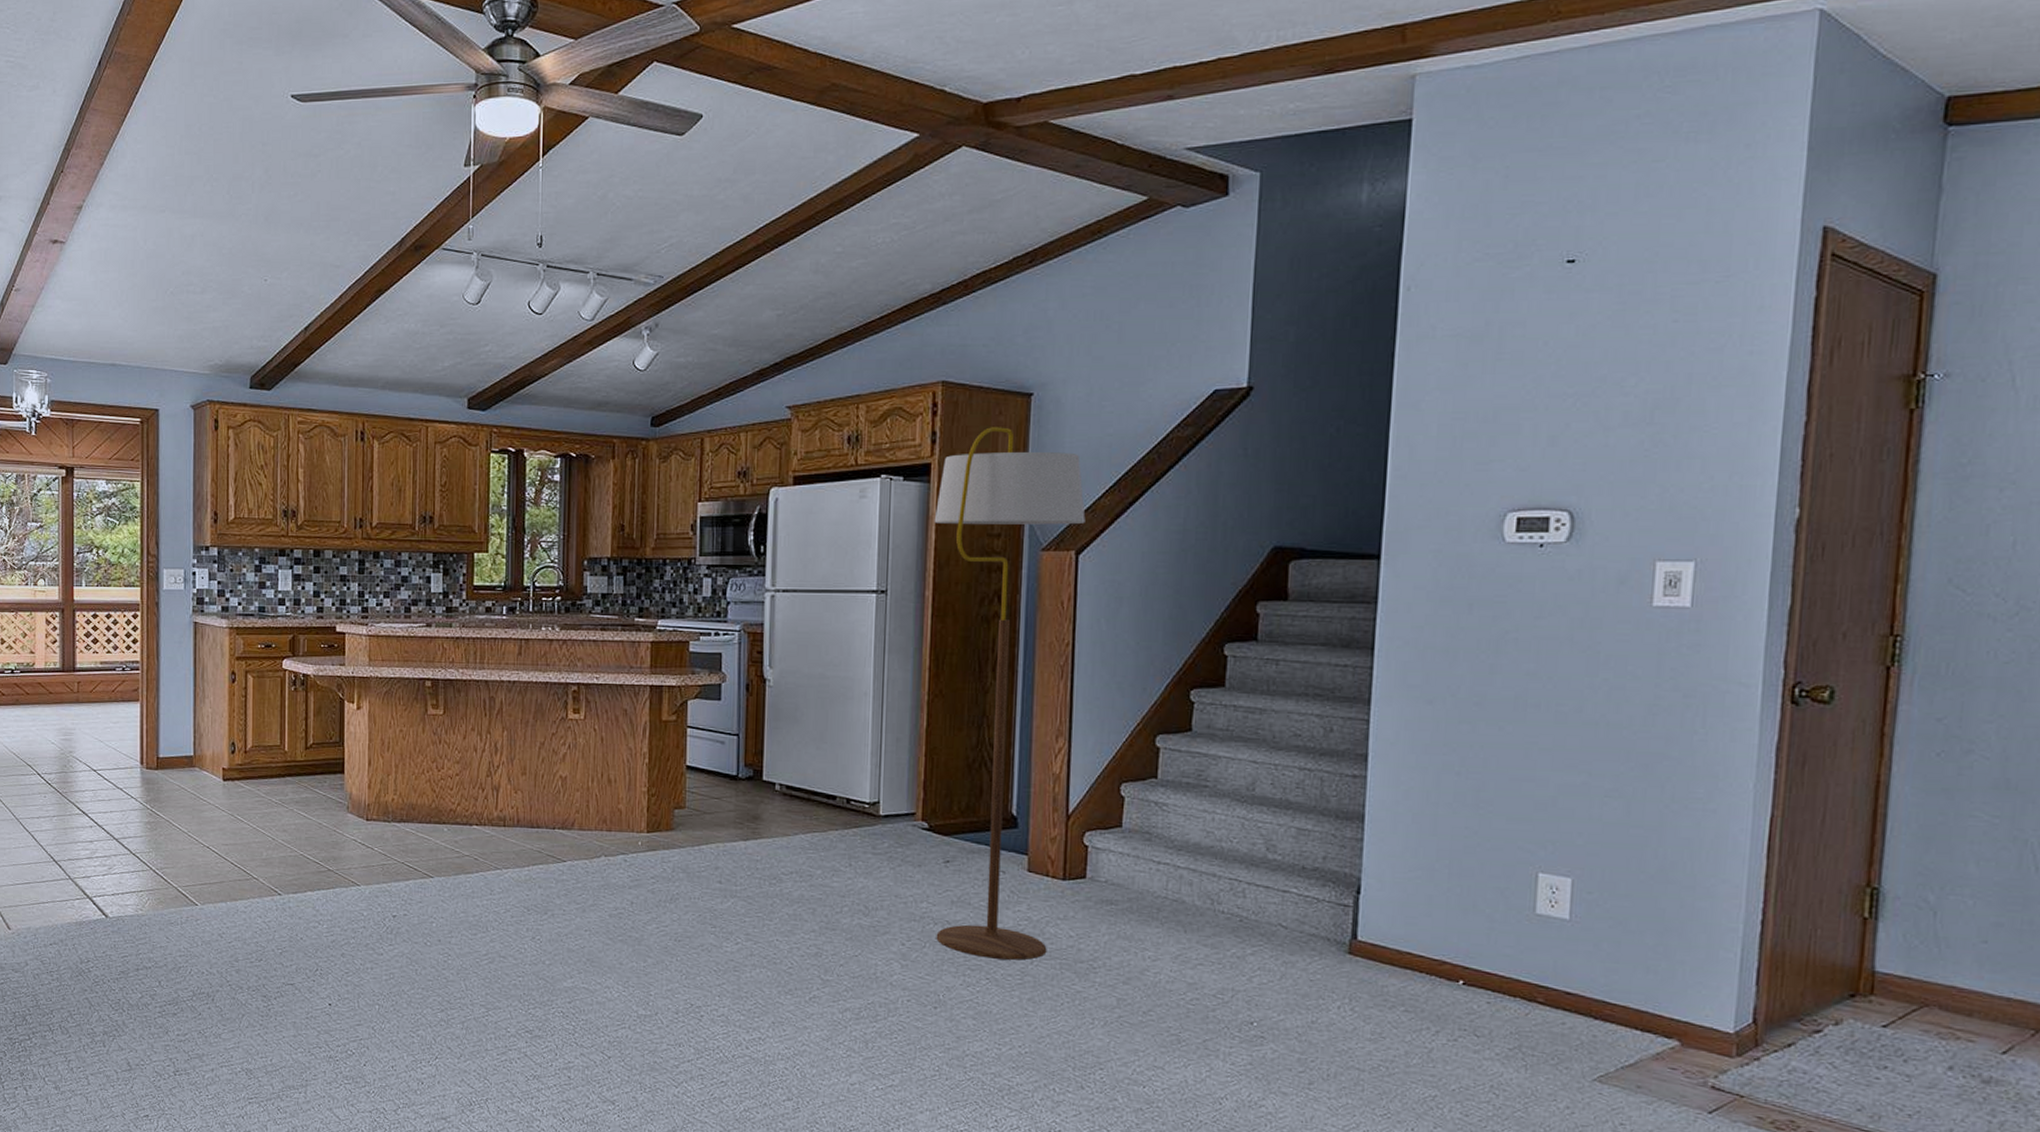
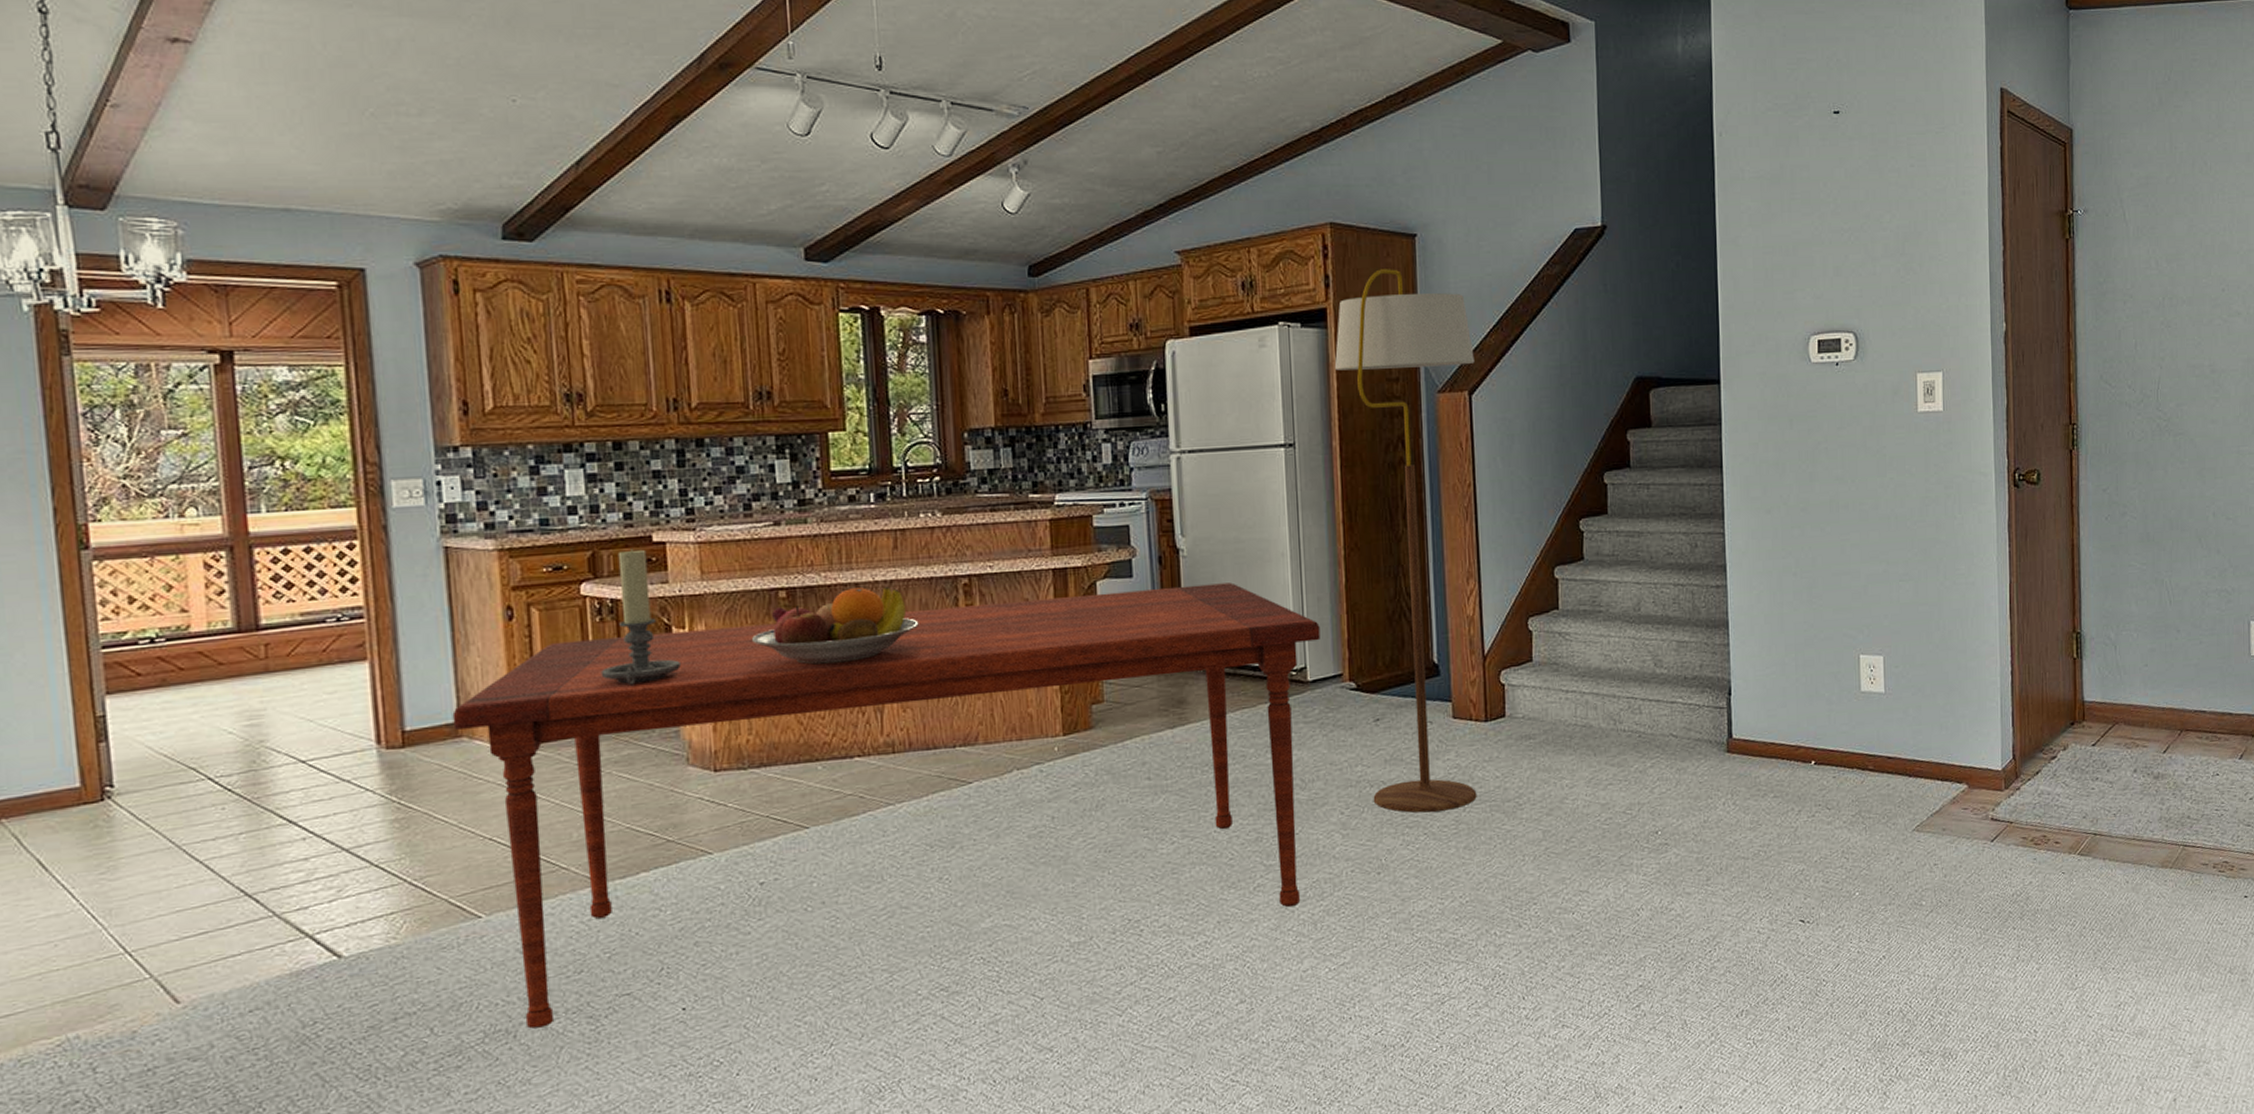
dining table: none [190,703,897,1022] -> present [452,582,1320,1029]
candle holder: none [292,635,348,743] -> present [600,548,681,686]
fruit bowl: none [403,684,533,746] -> present [752,586,919,665]

